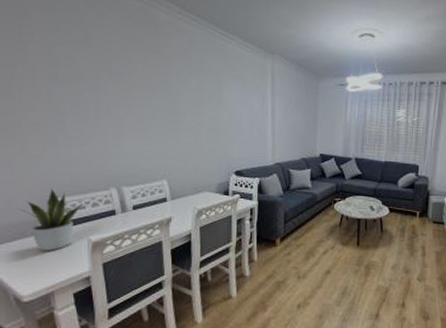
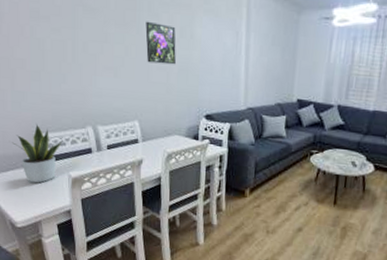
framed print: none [174,85,205,126] -> present [145,21,176,65]

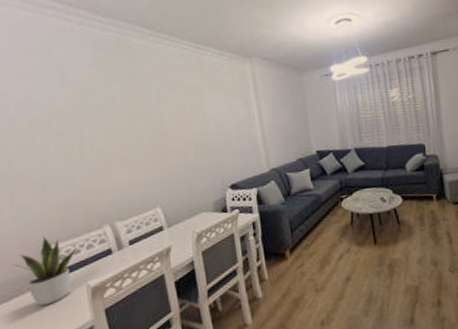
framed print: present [145,21,176,65] -> none [155,107,192,147]

